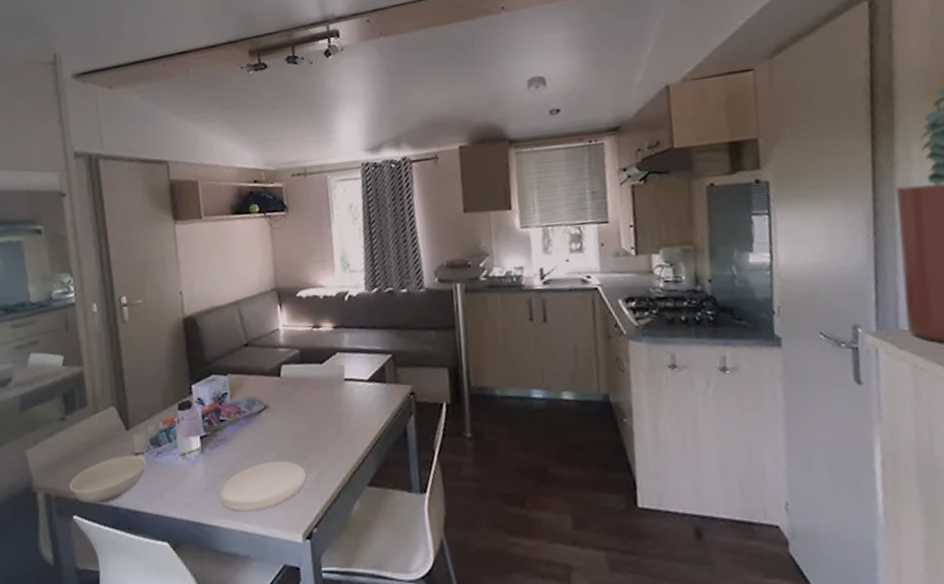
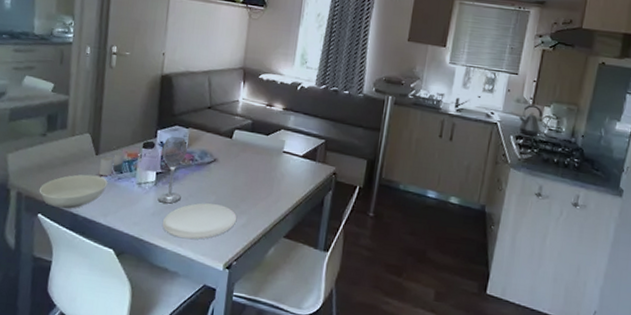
wineglass: none [200,387,235,473] -> present [157,136,187,204]
kettle: none [622,255,655,295] -> present [518,105,543,136]

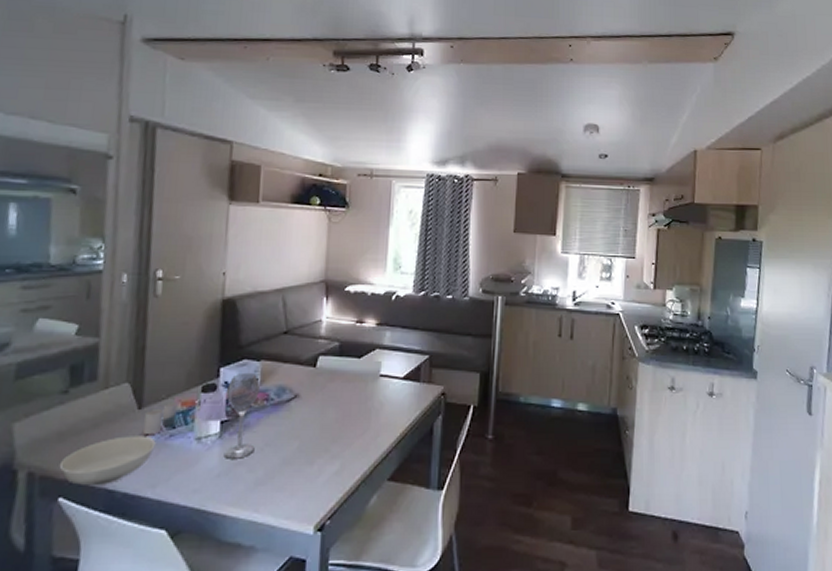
plate: present [162,202,237,240] -> none [231,450,328,501]
kettle: present [518,105,543,136] -> none [641,290,666,324]

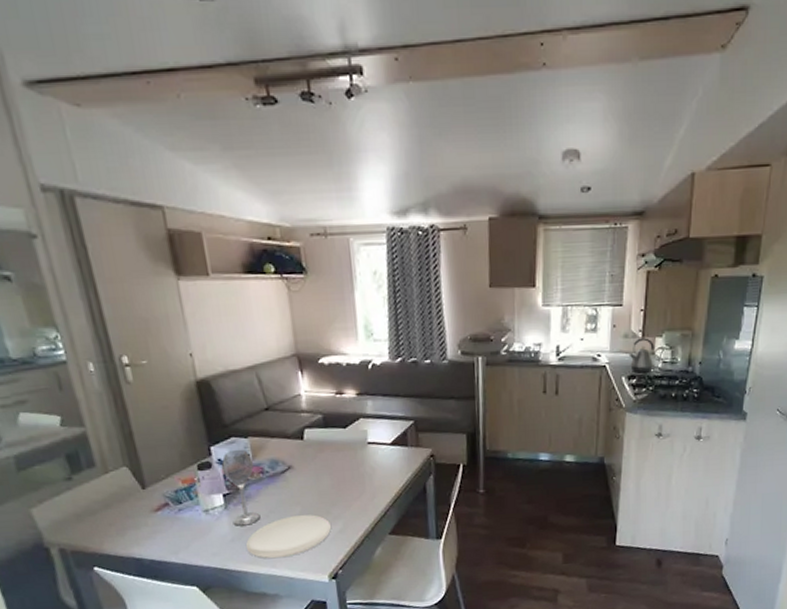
bowl: present [59,436,156,485] -> none [85,511,168,556]
cup: present [143,403,178,434] -> none [150,481,181,510]
plate: none [231,450,328,501] -> present [245,514,332,559]
kettle: none [641,290,666,324] -> present [628,338,654,373]

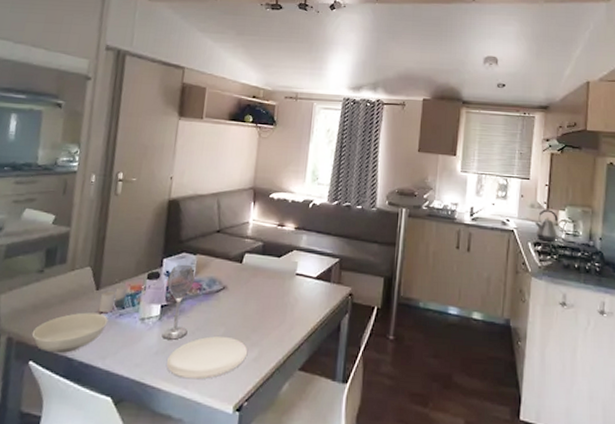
bowl: none [85,511,168,556] -> present [31,312,108,353]
cup: none [150,481,181,510] -> present [99,286,128,312]

